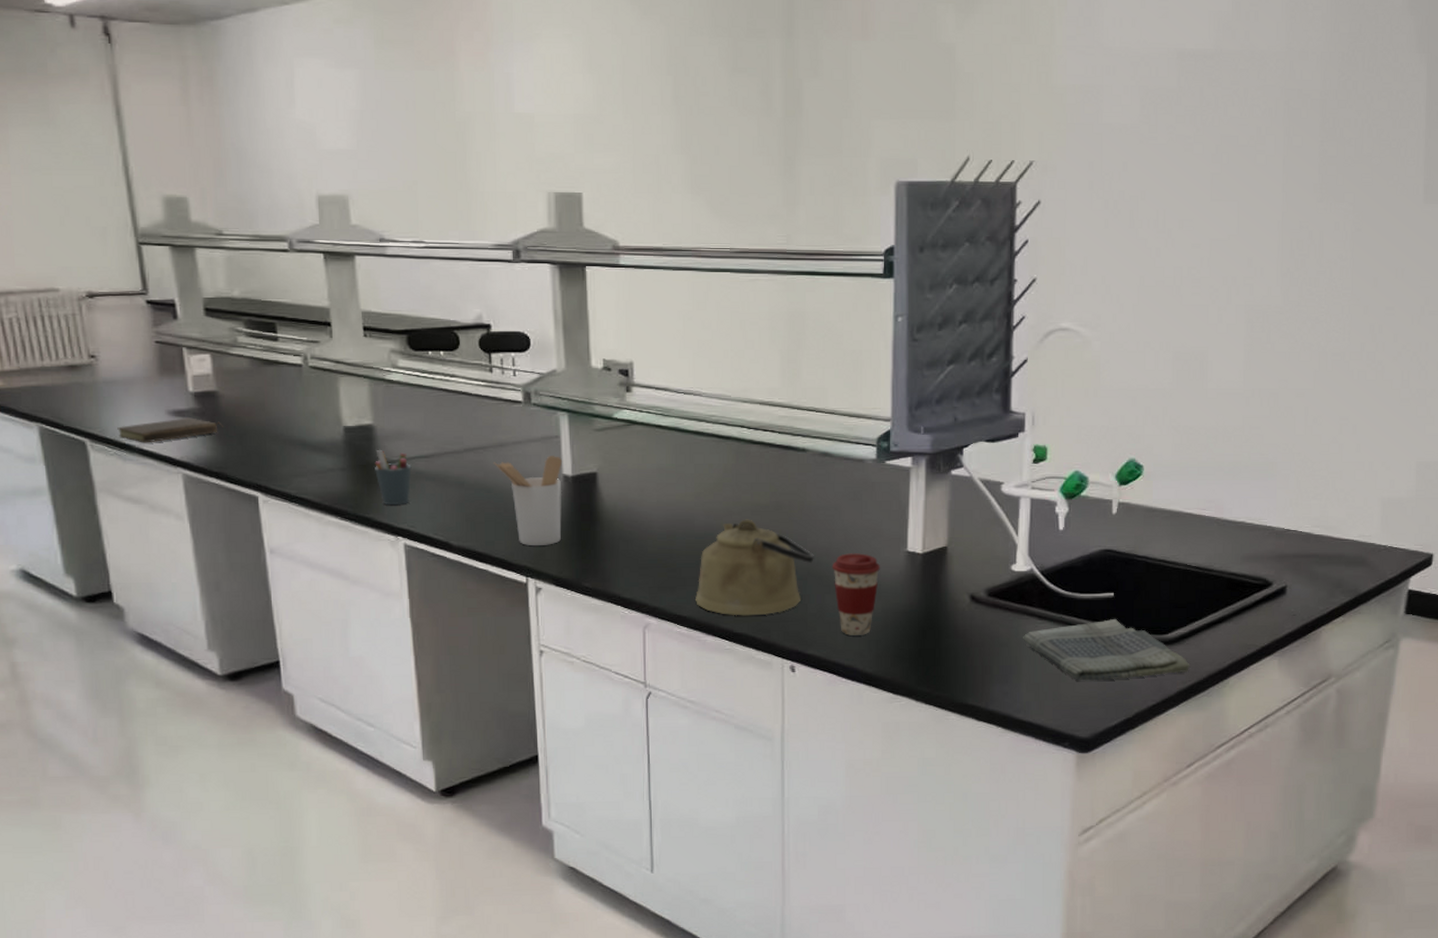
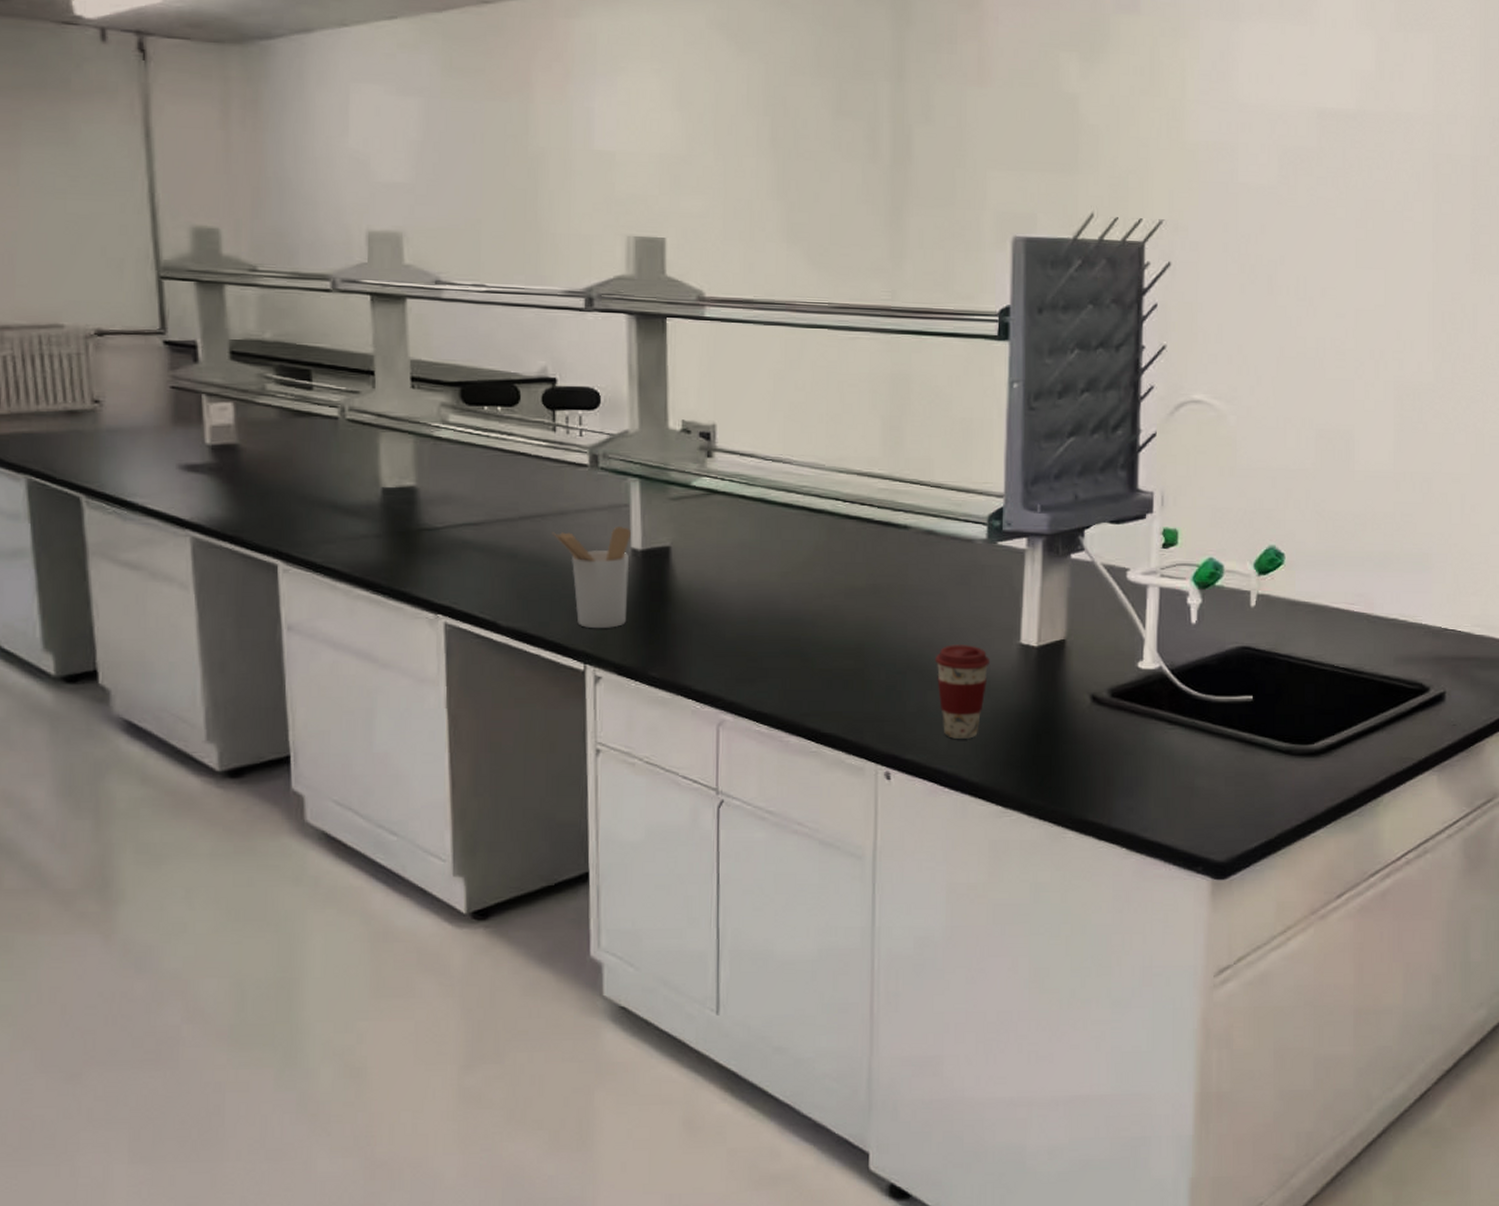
book: present [117,417,224,443] -> none [119,473,244,501]
pen holder: present [375,449,412,506] -> none [415,514,458,579]
kettle: present [696,519,815,616] -> none [778,603,916,714]
dish towel: present [1023,619,1190,681] -> none [1150,726,1339,796]

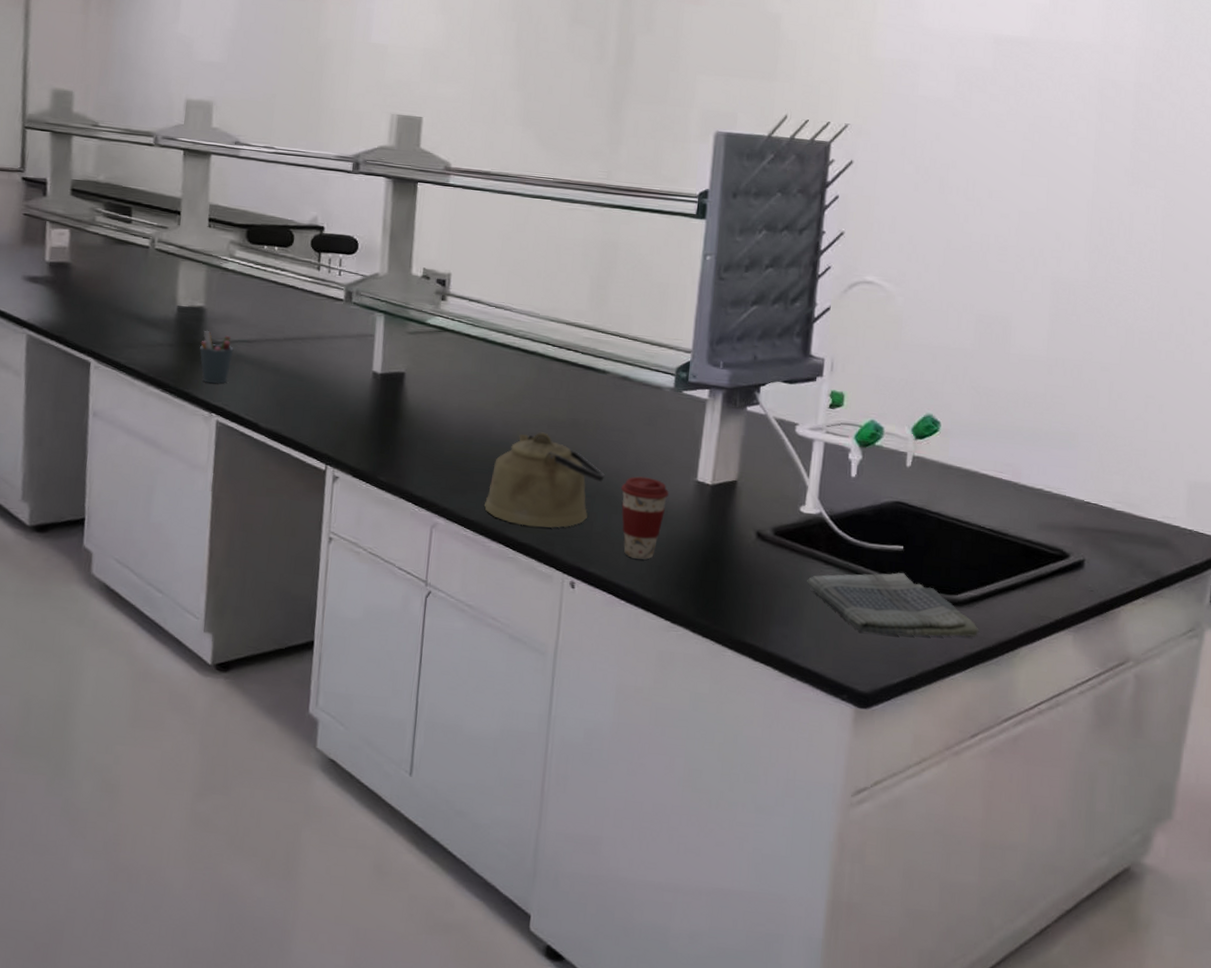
pen holder: none [415,514,458,579] -> present [199,330,234,384]
utensil holder: present [552,526,631,628] -> none [309,352,373,437]
kettle: none [778,603,916,714] -> present [484,432,606,528]
dish towel: none [1150,726,1339,796] -> present [807,573,979,637]

